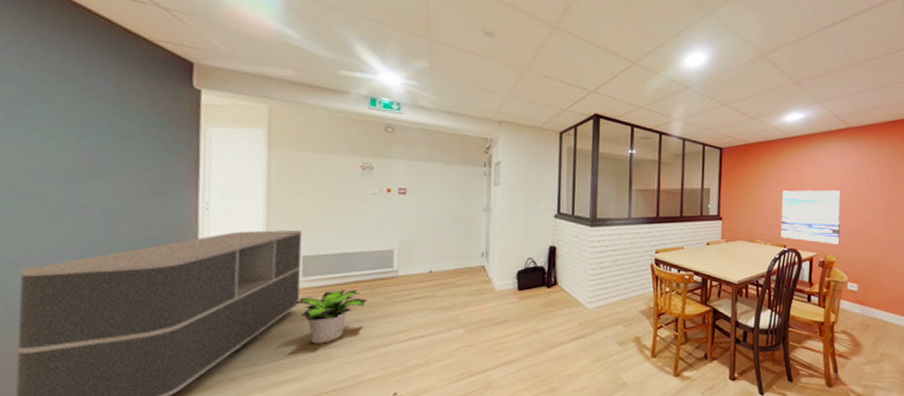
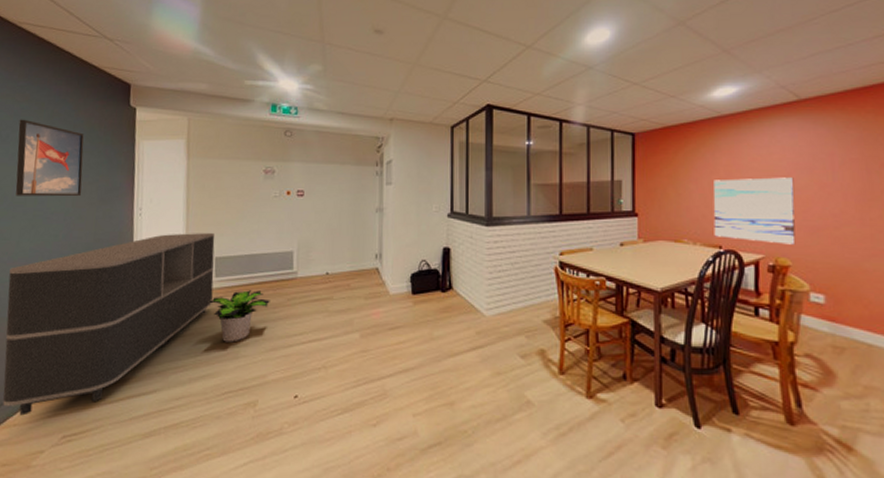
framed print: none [28,92,129,187] -> present [15,119,84,197]

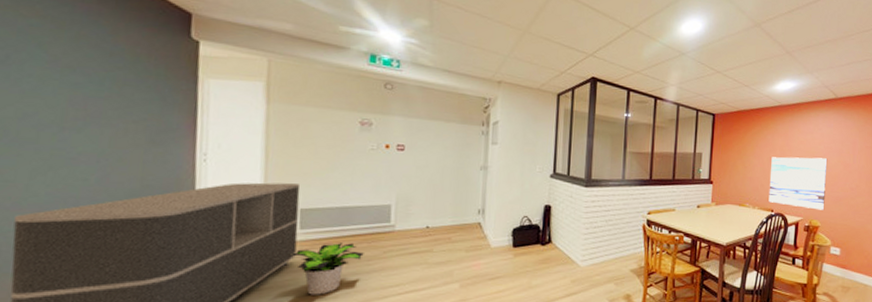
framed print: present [15,119,84,197] -> none [21,37,126,135]

